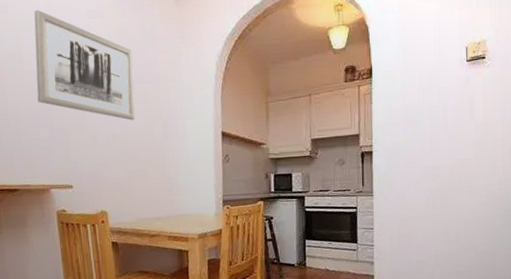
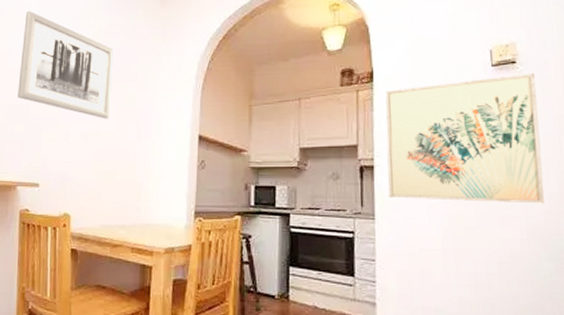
wall art: none [382,67,500,177] -> present [385,73,546,204]

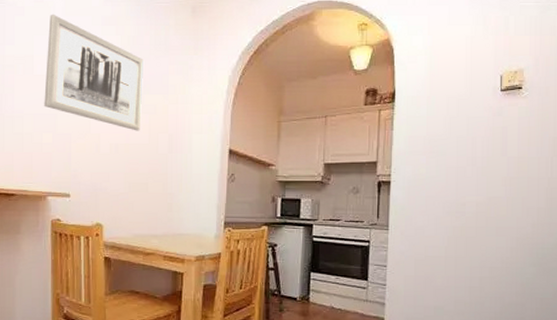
wall art: present [385,73,546,204] -> none [401,99,537,217]

